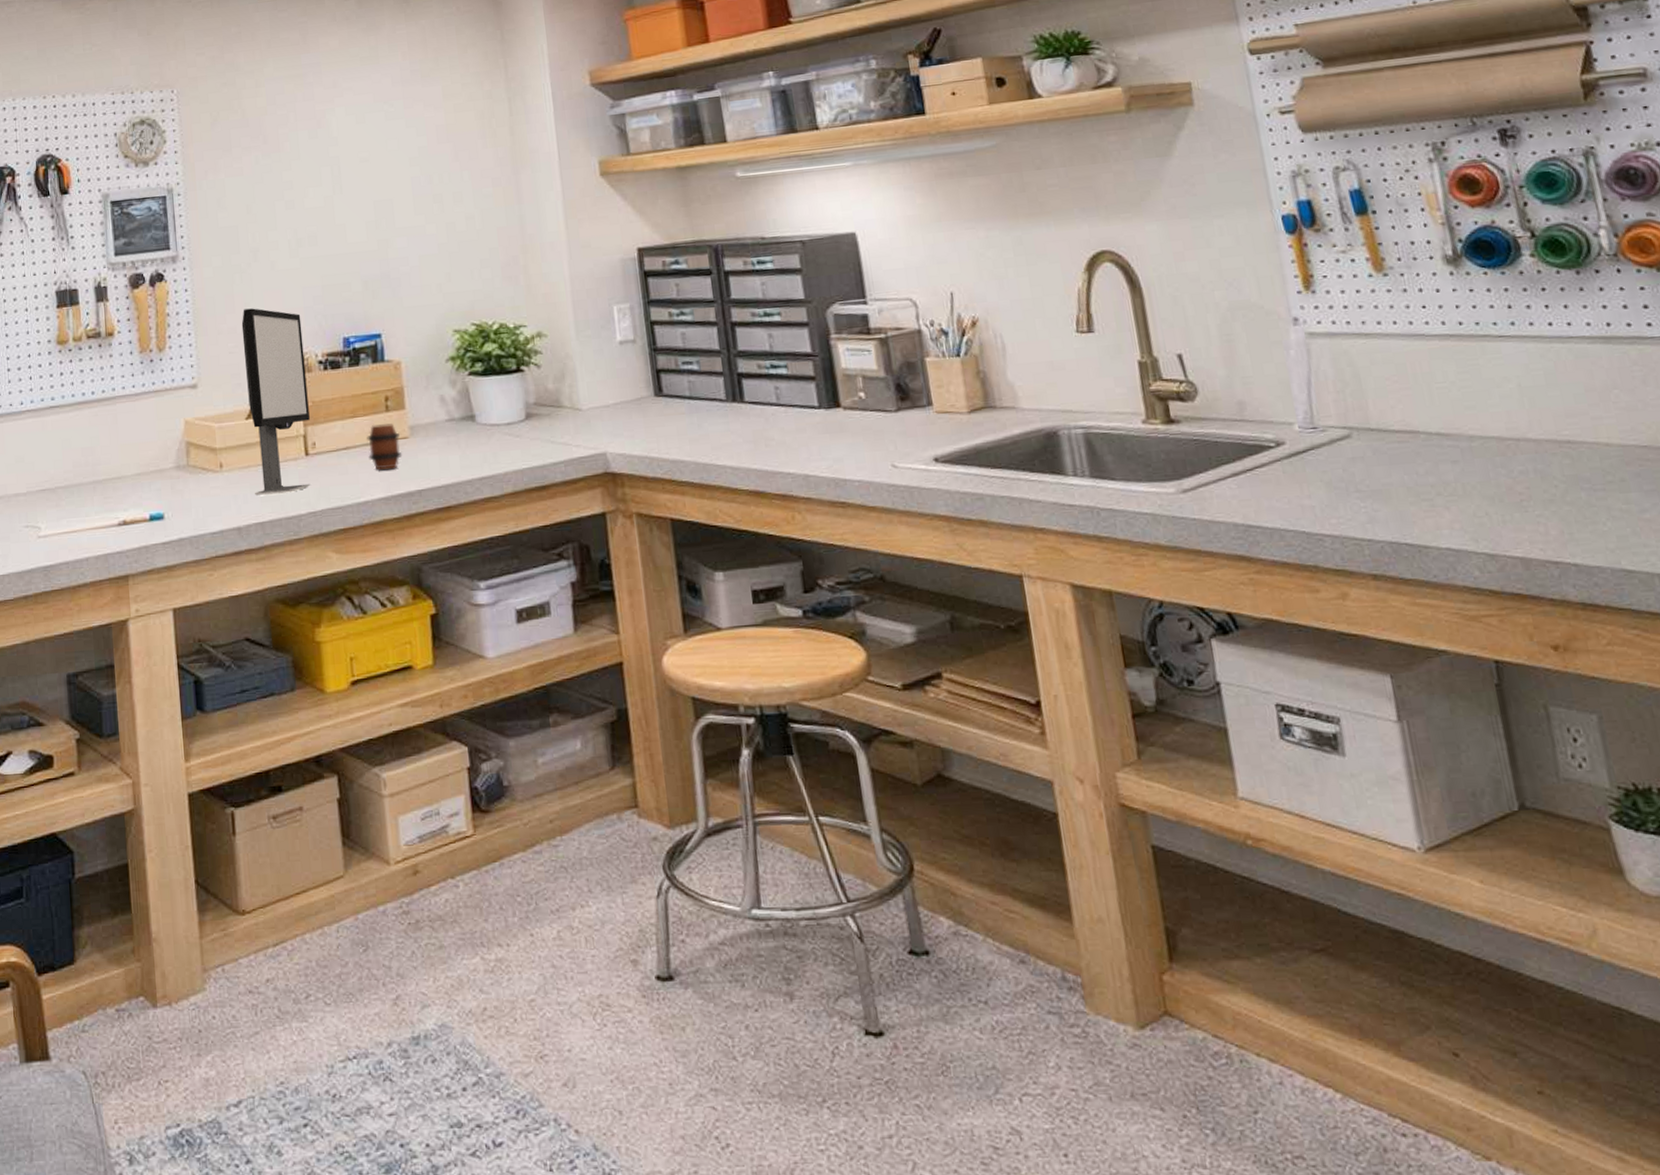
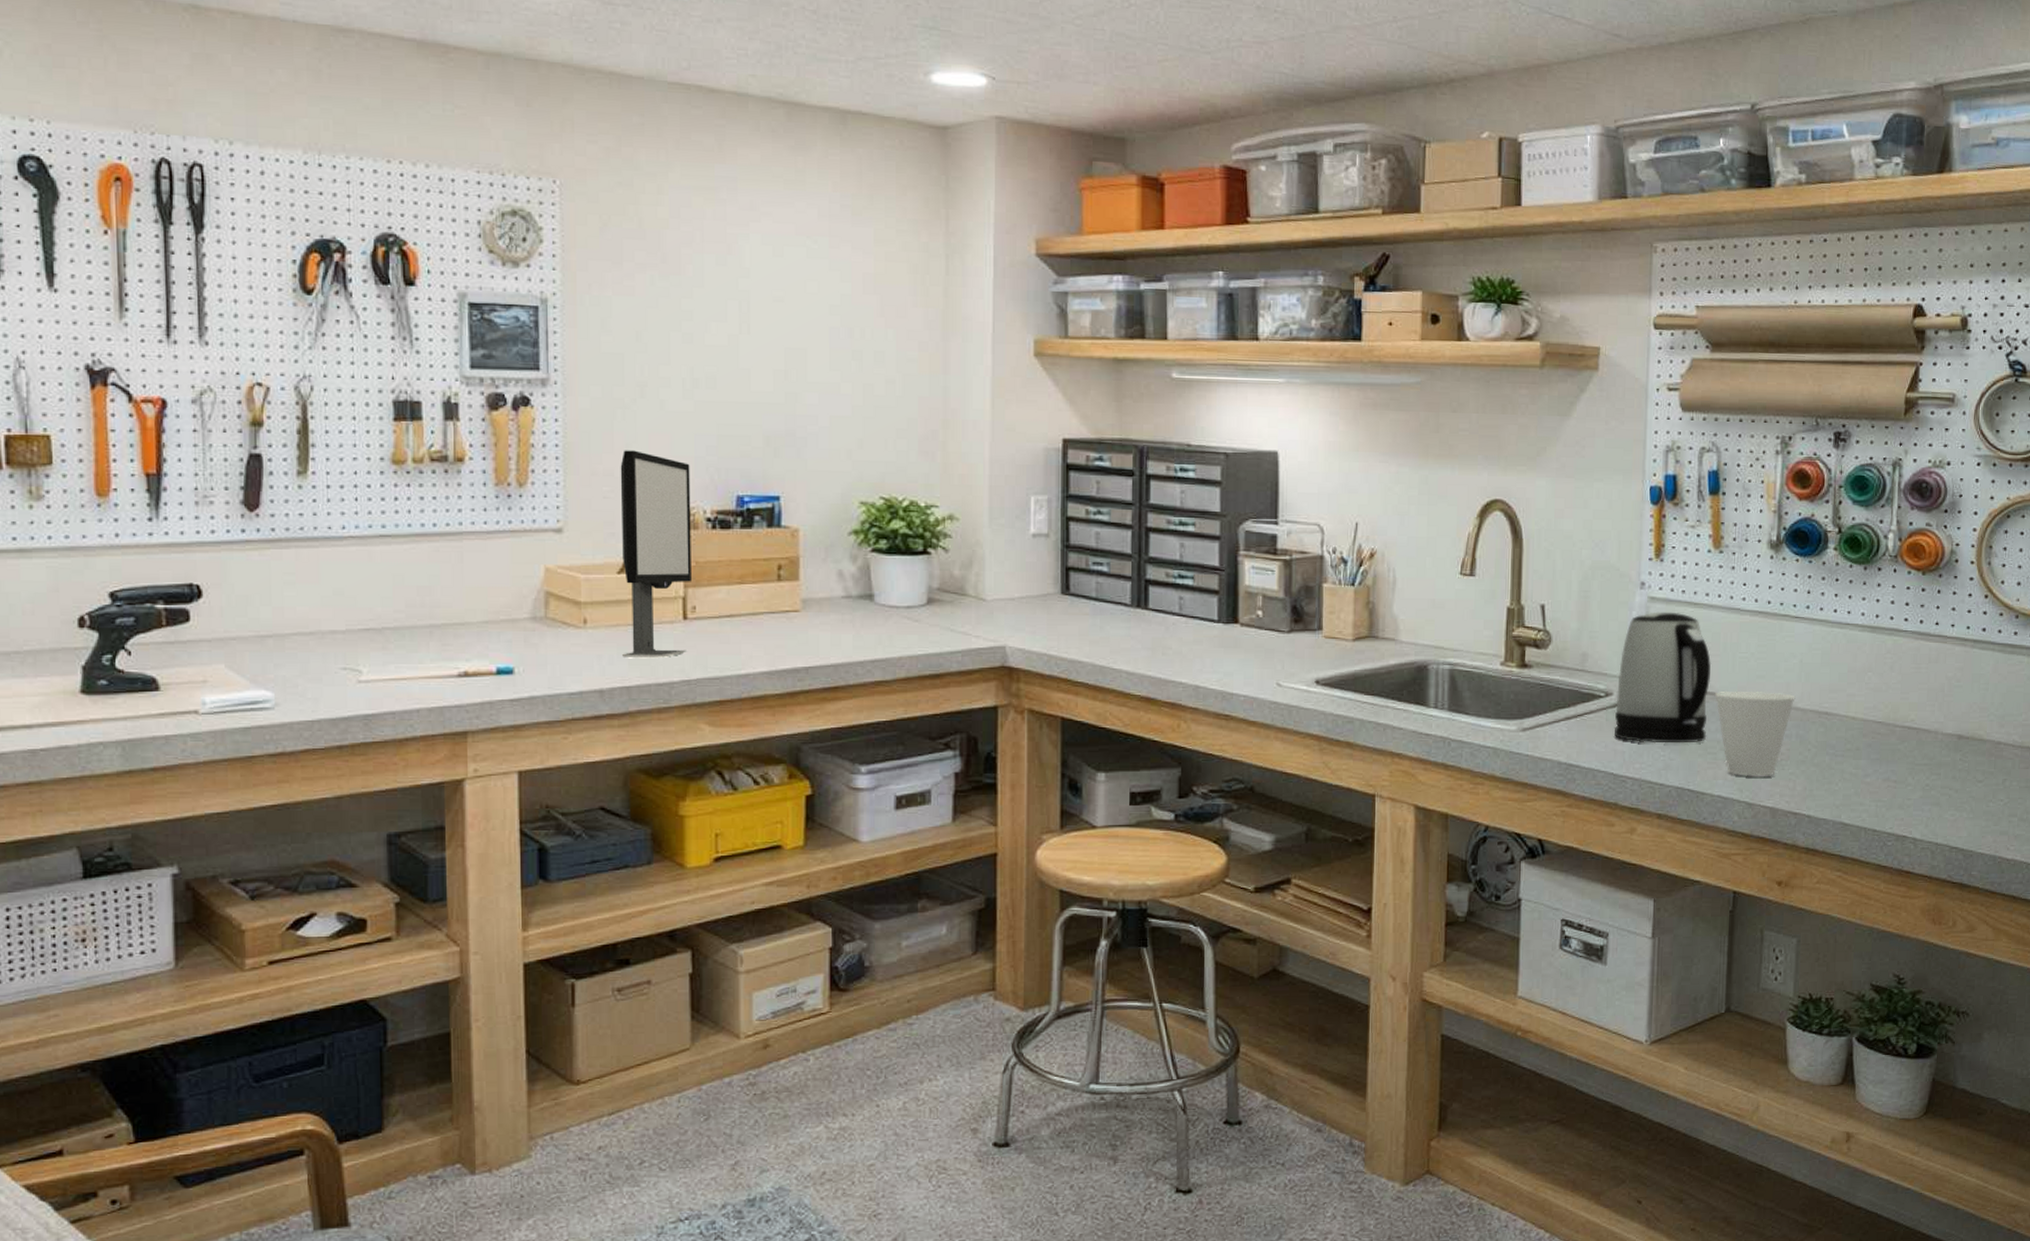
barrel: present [366,423,403,470] -> none [754,594,792,642]
kettle: none [1286,346,1416,494] -> present [1614,611,1712,743]
cup: none [1414,423,1522,523] -> present [1714,690,1796,776]

